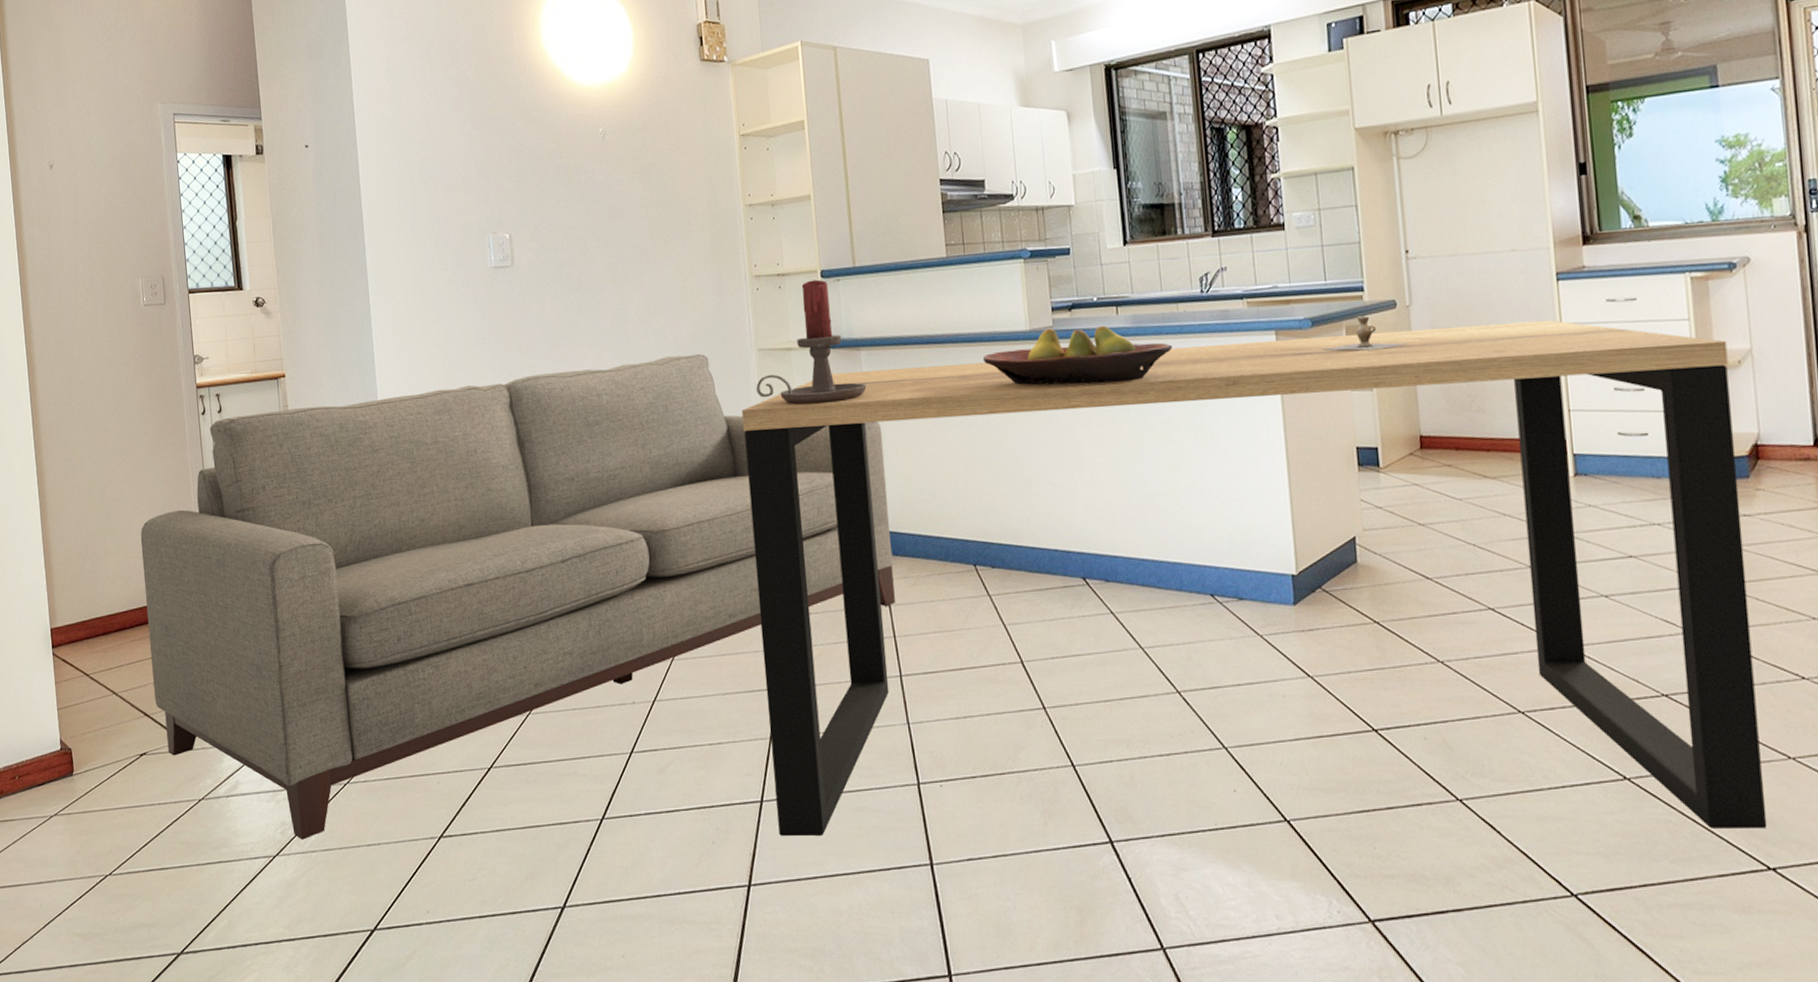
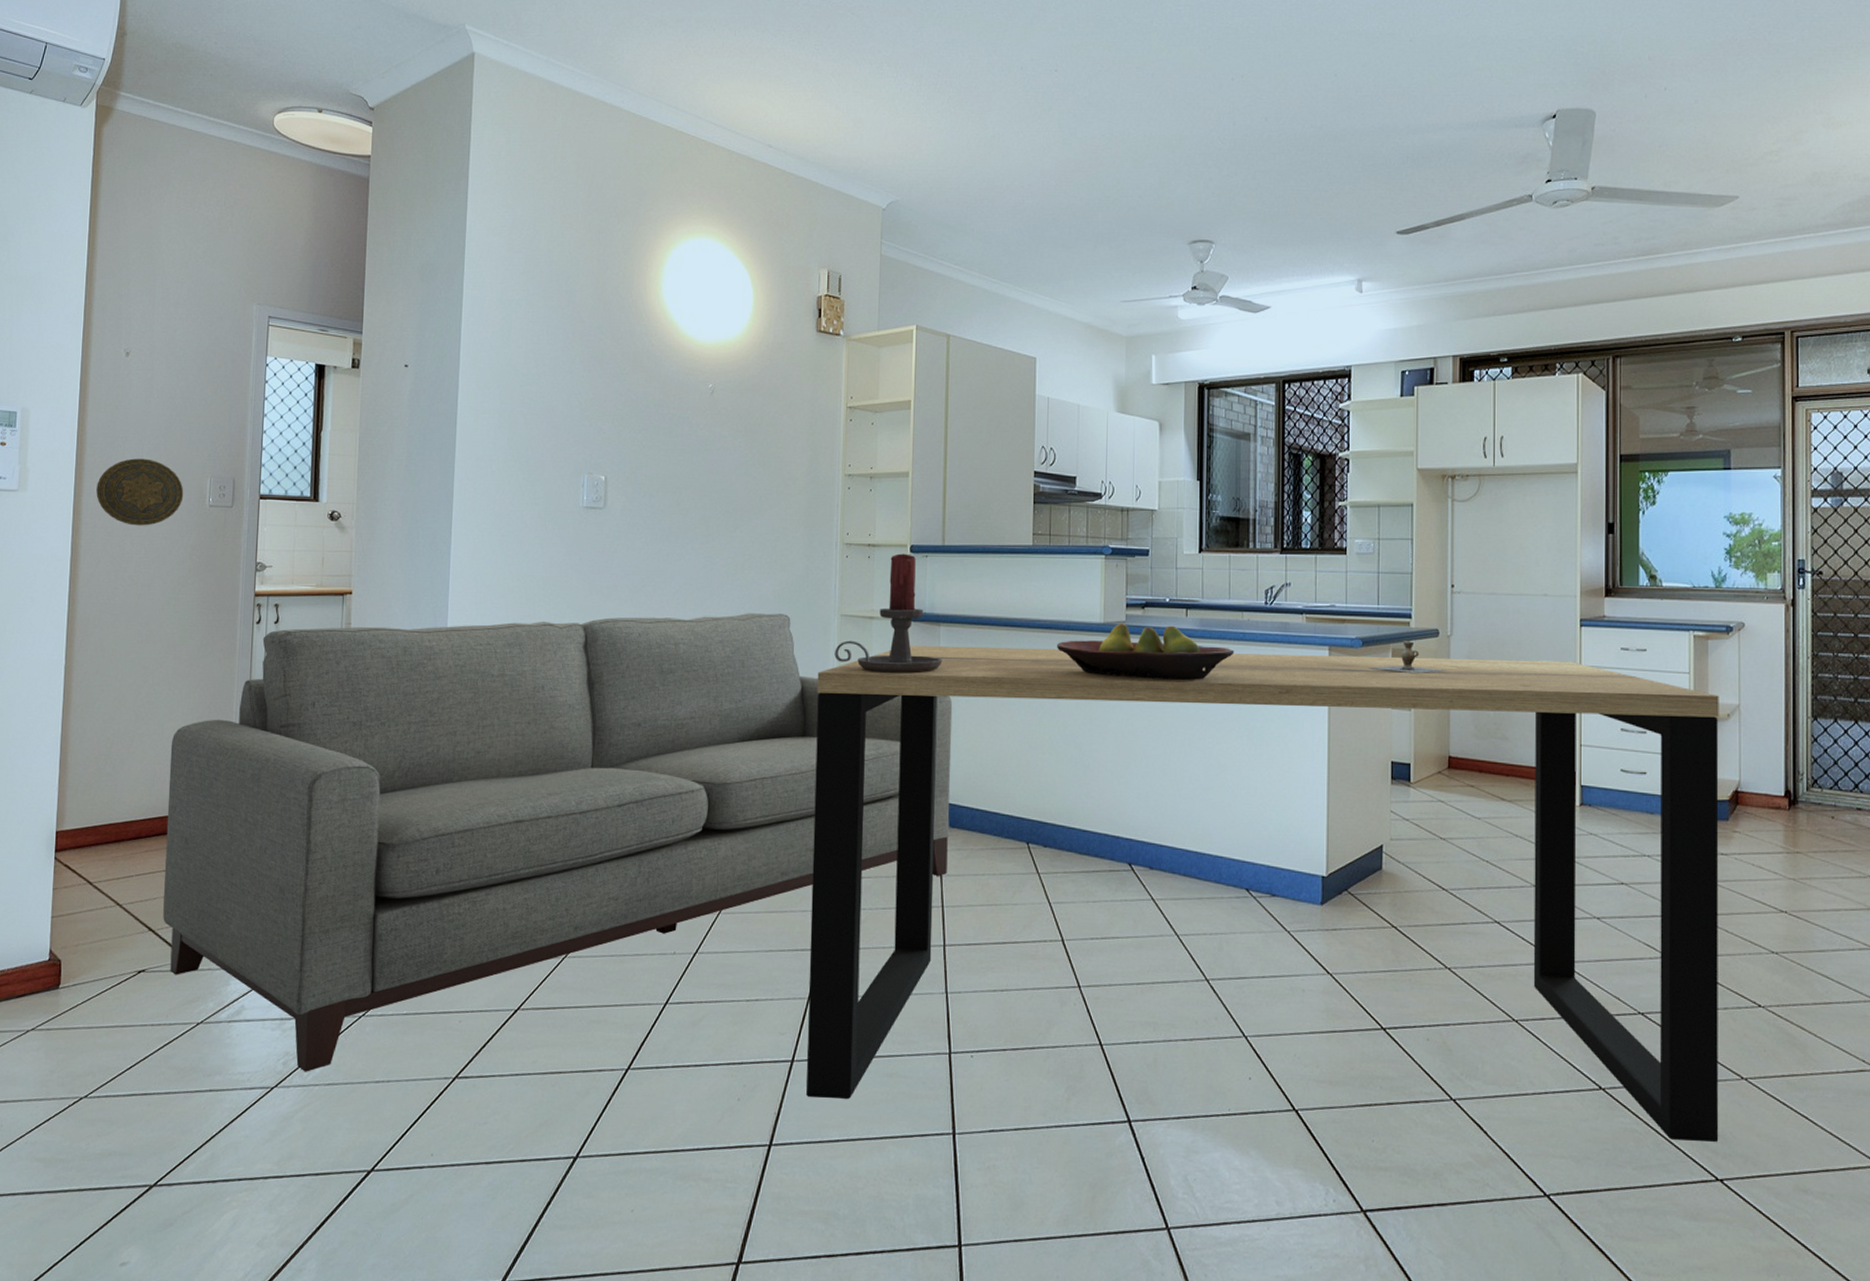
decorative plate: none [41,266,120,332] -> present [96,458,184,526]

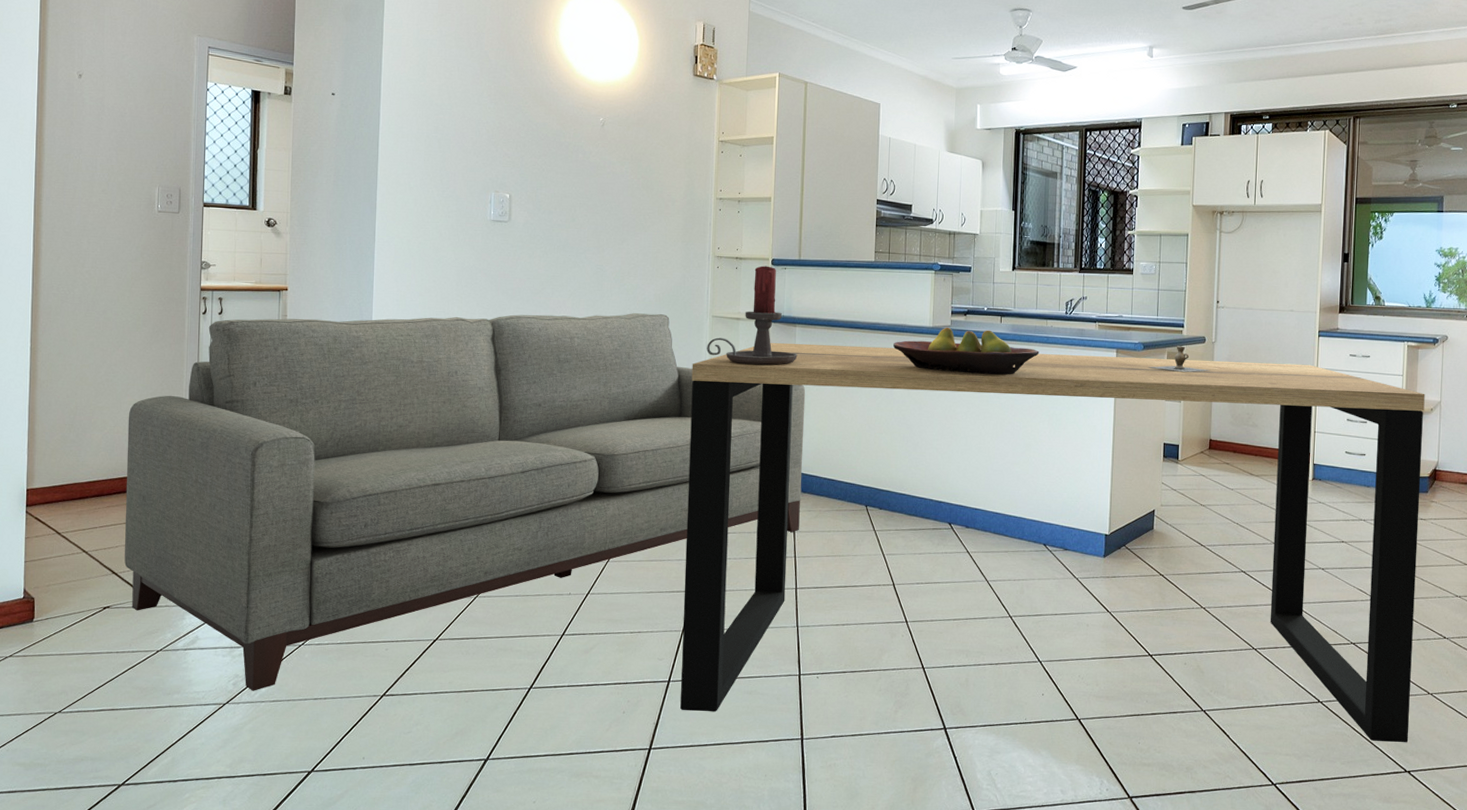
decorative plate: present [96,458,184,526] -> none [55,168,135,228]

